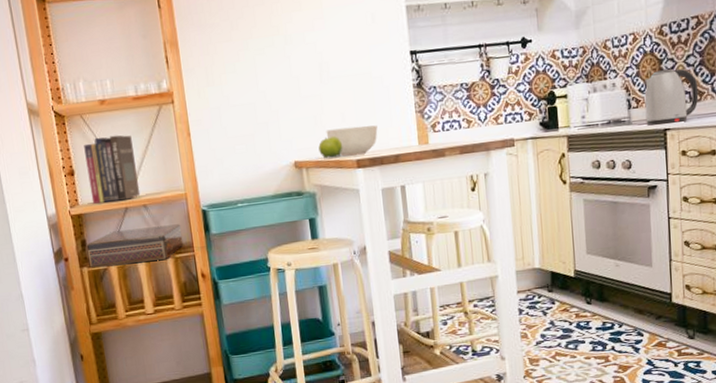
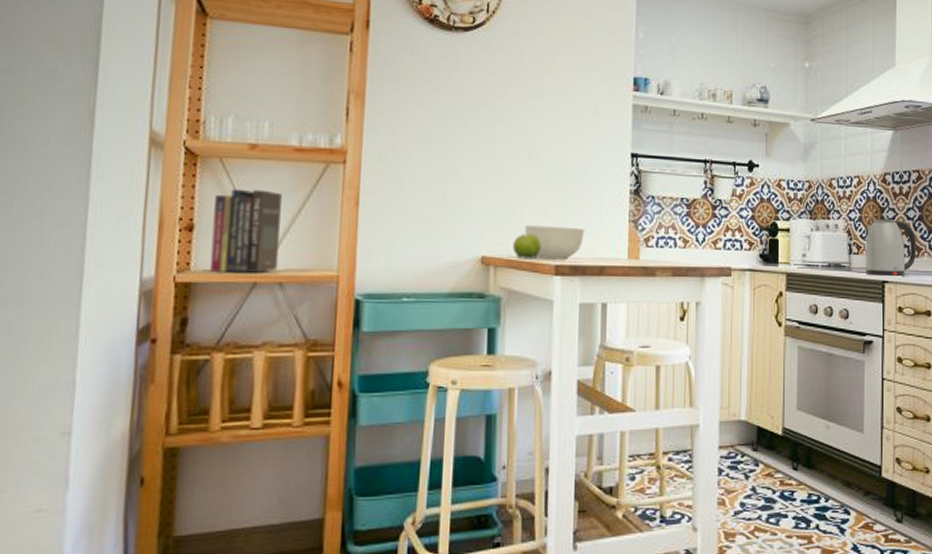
decorative box: present [86,224,184,267] -> none [184,311,324,357]

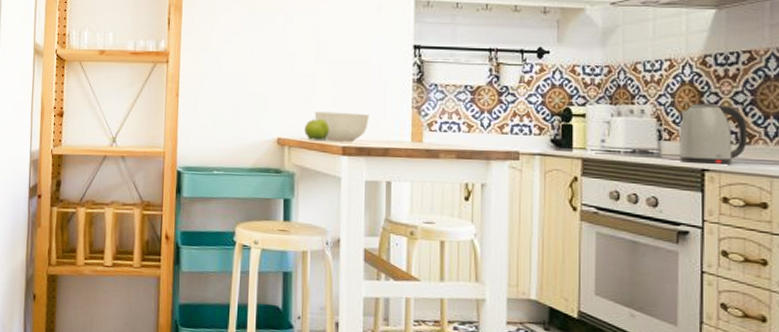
books: present [209,188,282,273] -> none [74,84,123,148]

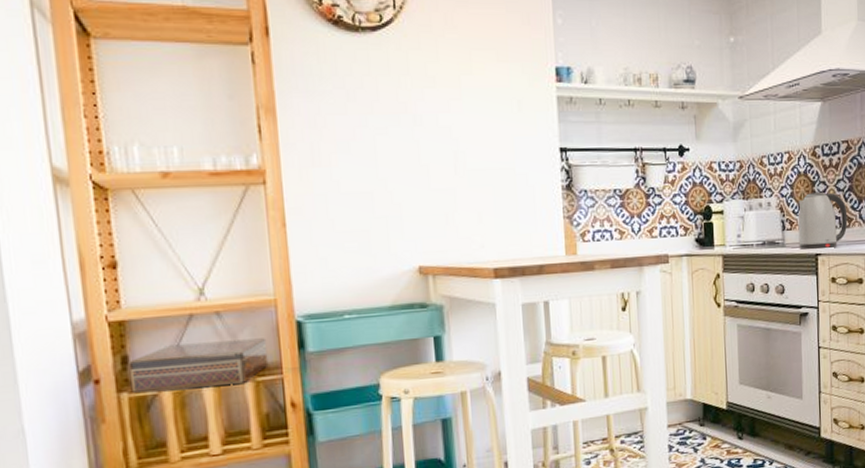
decorative box: none [59,177,154,214] -> present [128,338,269,393]
fruit: present [304,118,330,141] -> none [449,238,479,265]
bowl: present [314,111,369,142] -> none [459,229,520,264]

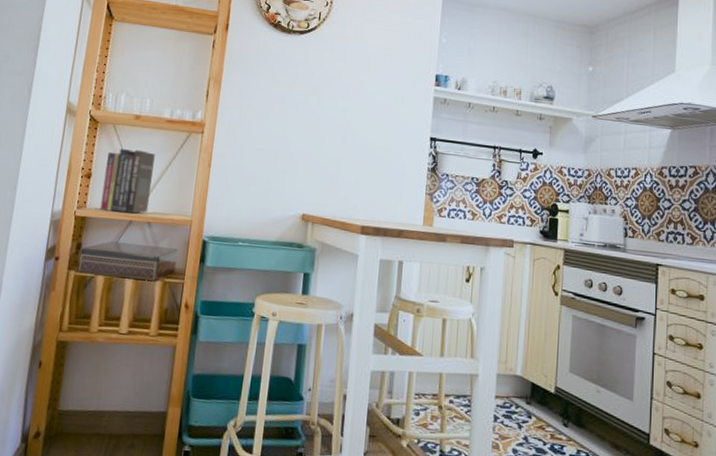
books: none [134,219,212,308] -> present [99,148,155,214]
kettle: present [797,191,848,251] -> none [640,207,692,262]

